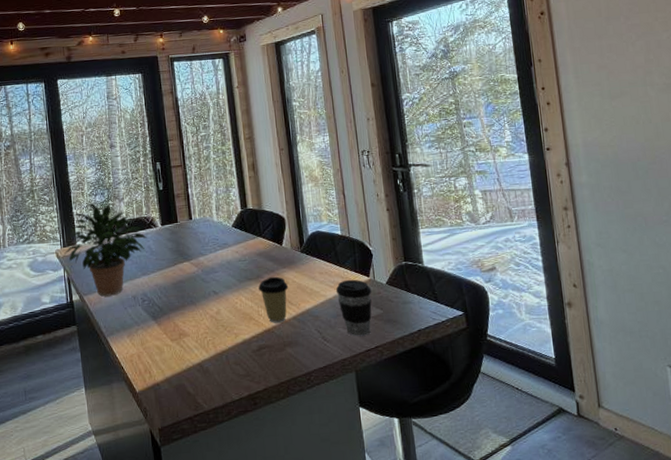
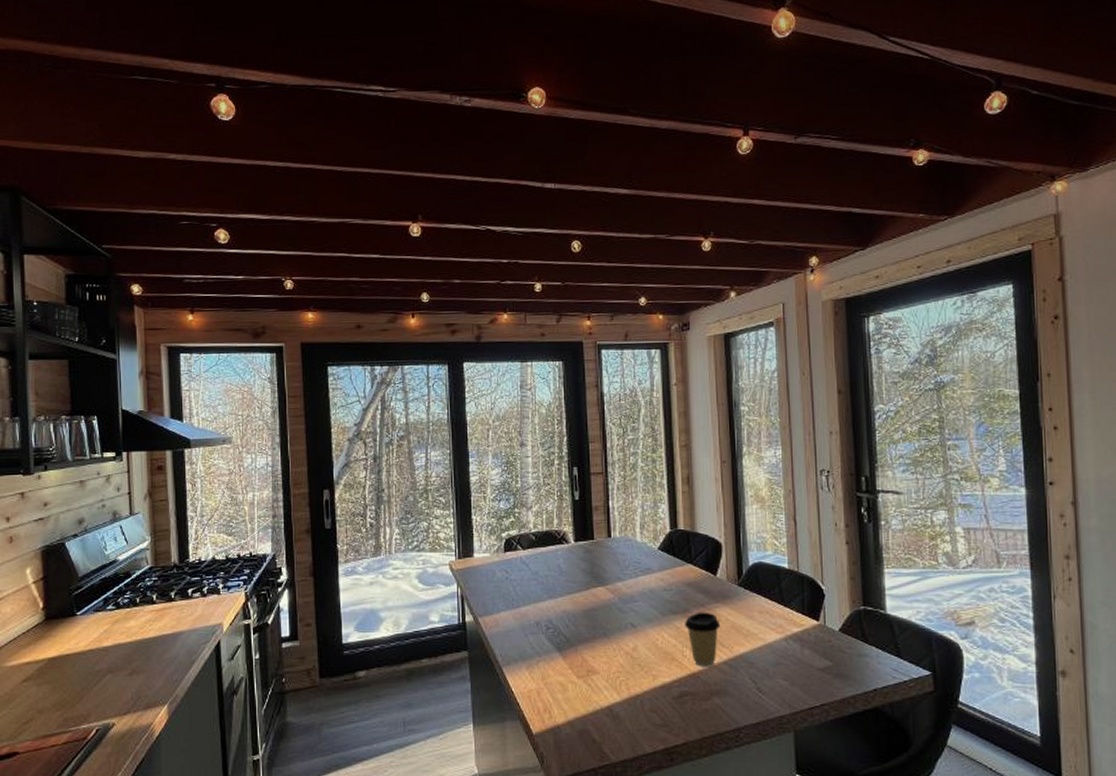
potted plant: present [63,203,147,297] -> none [458,509,557,620]
coffee cup: present [335,279,372,336] -> none [777,622,821,690]

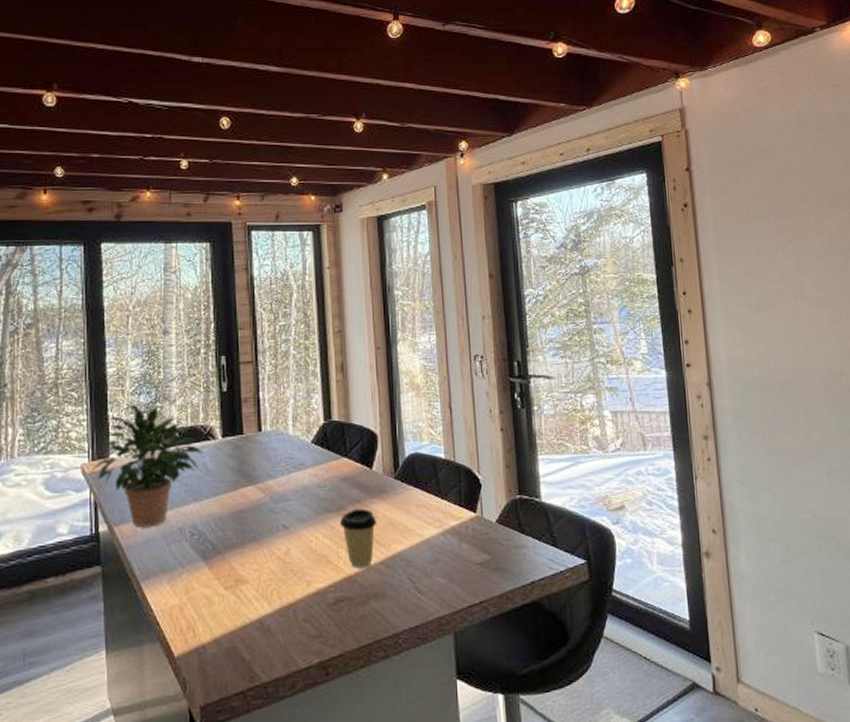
potted plant: none [458,509,557,620] -> present [91,404,202,528]

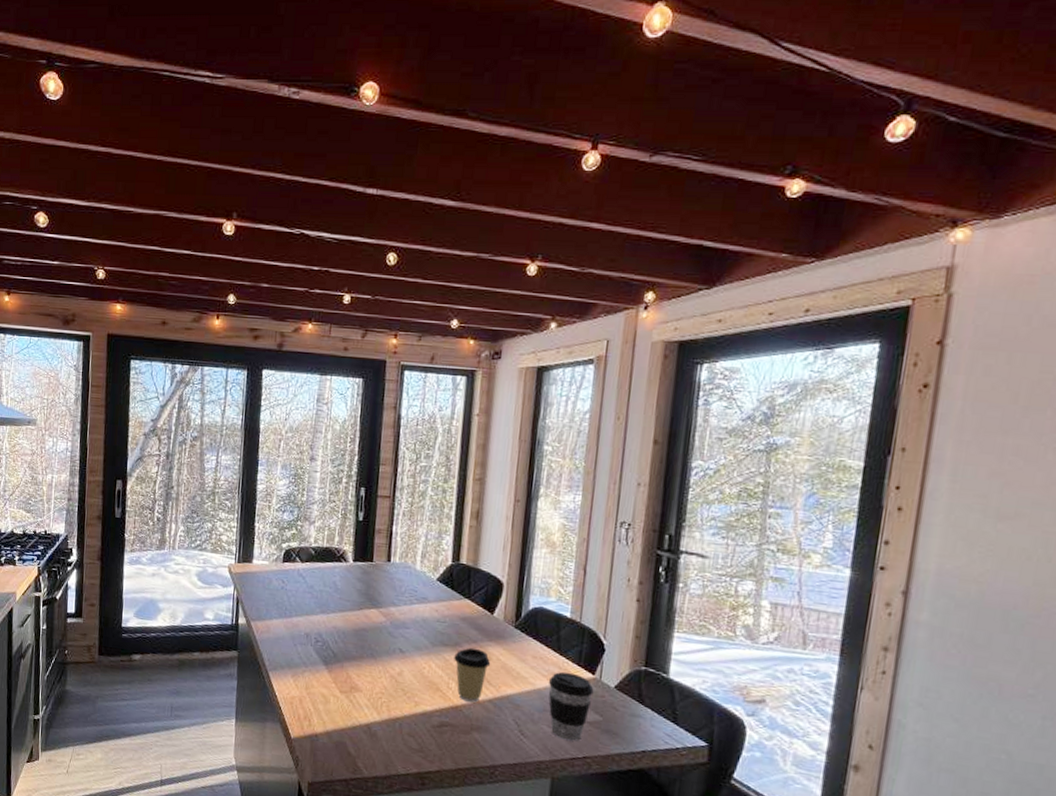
potted plant: present [91,404,202,528] -> none [236,518,334,628]
coffee cup: none [434,515,478,588] -> present [548,671,594,741]

